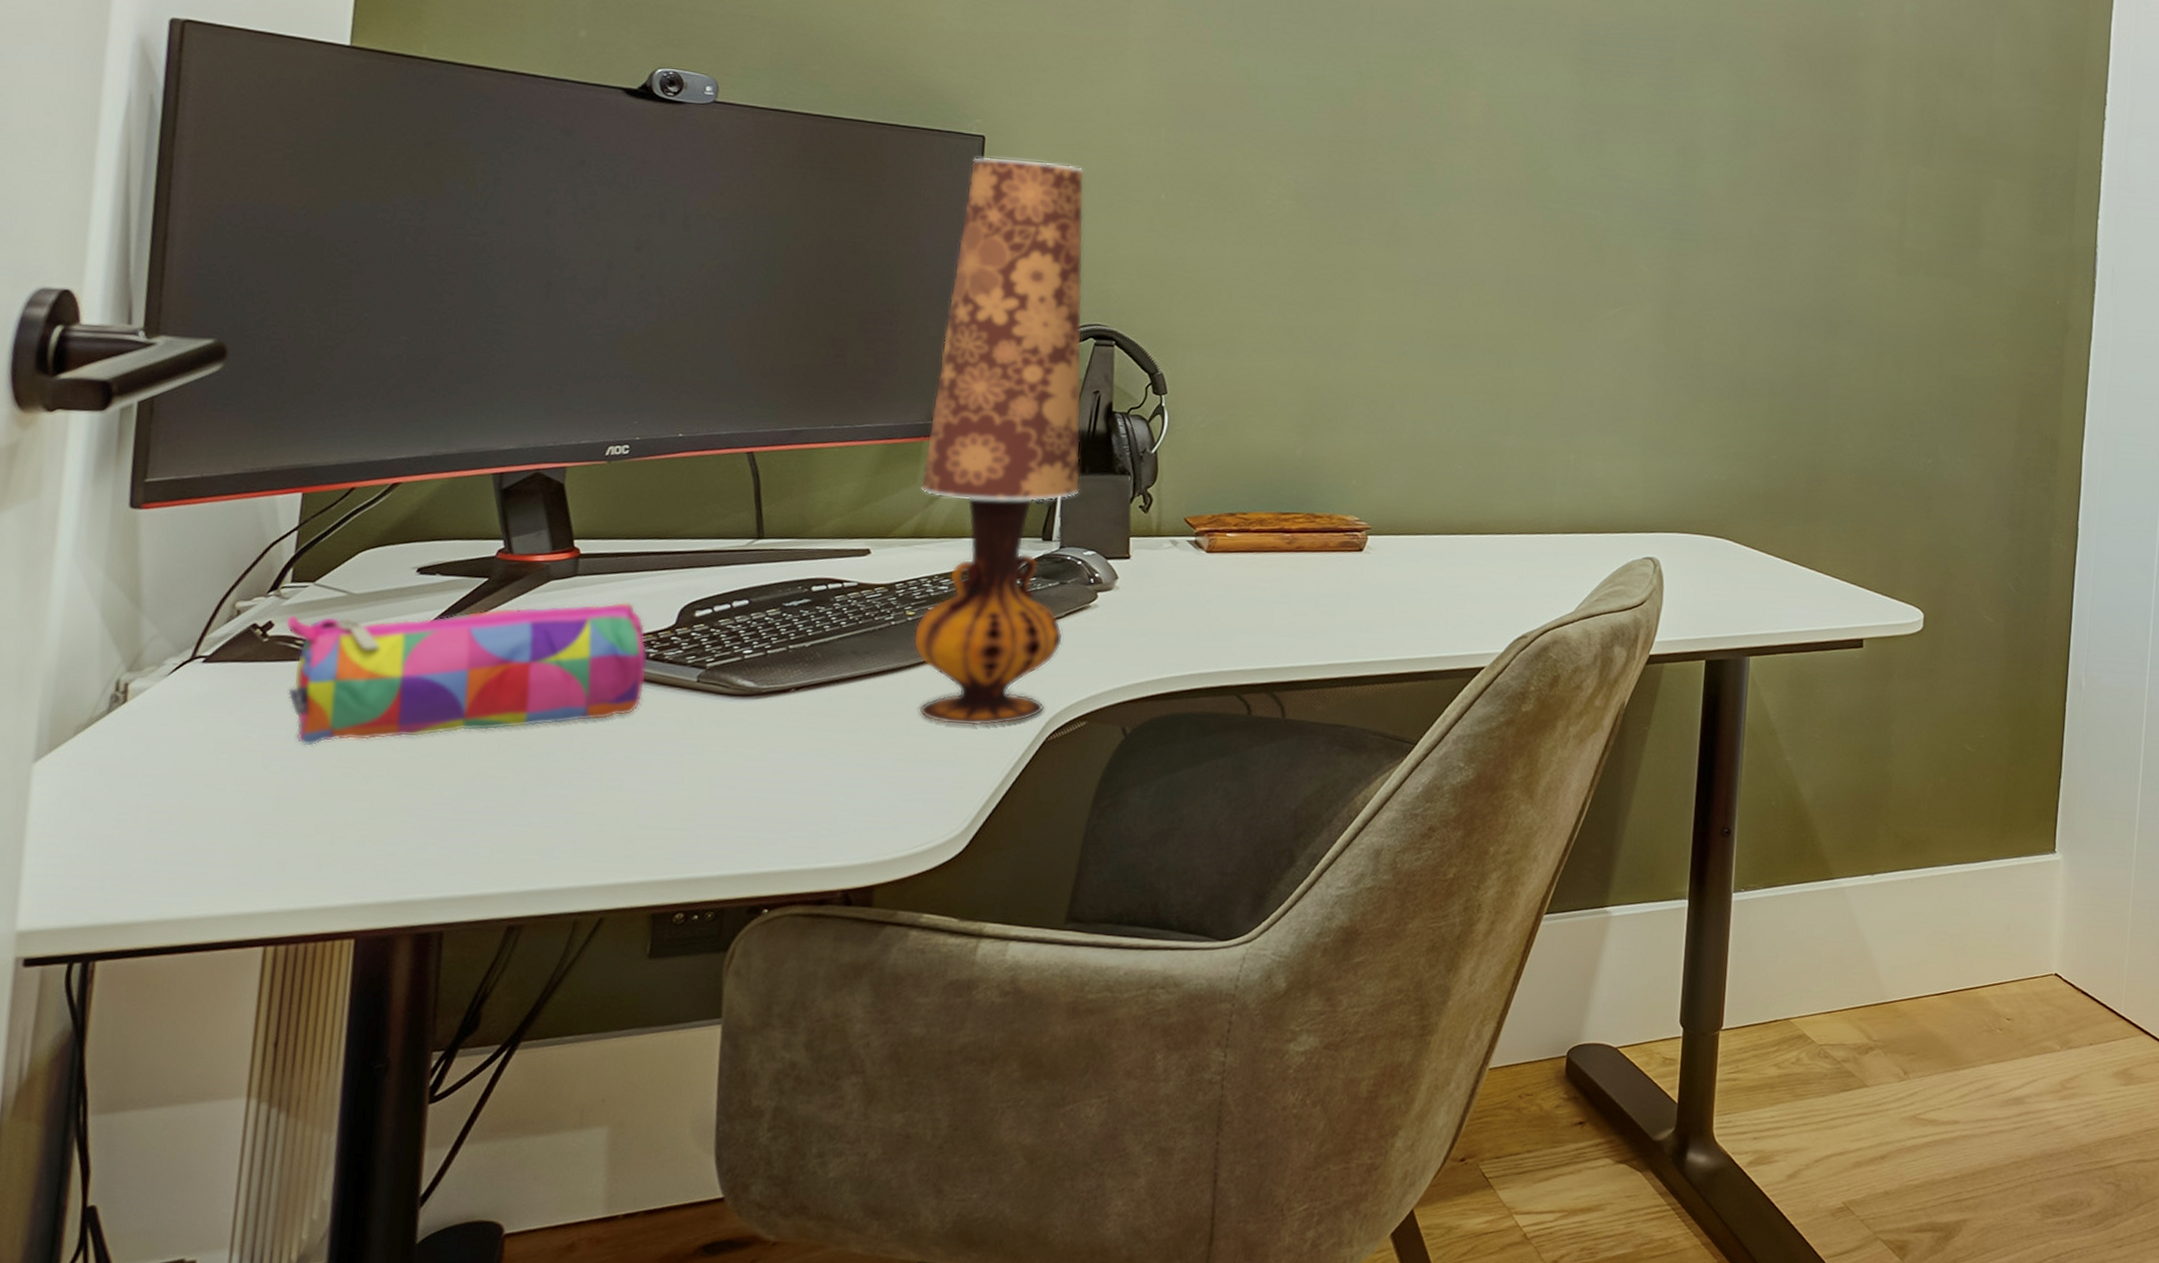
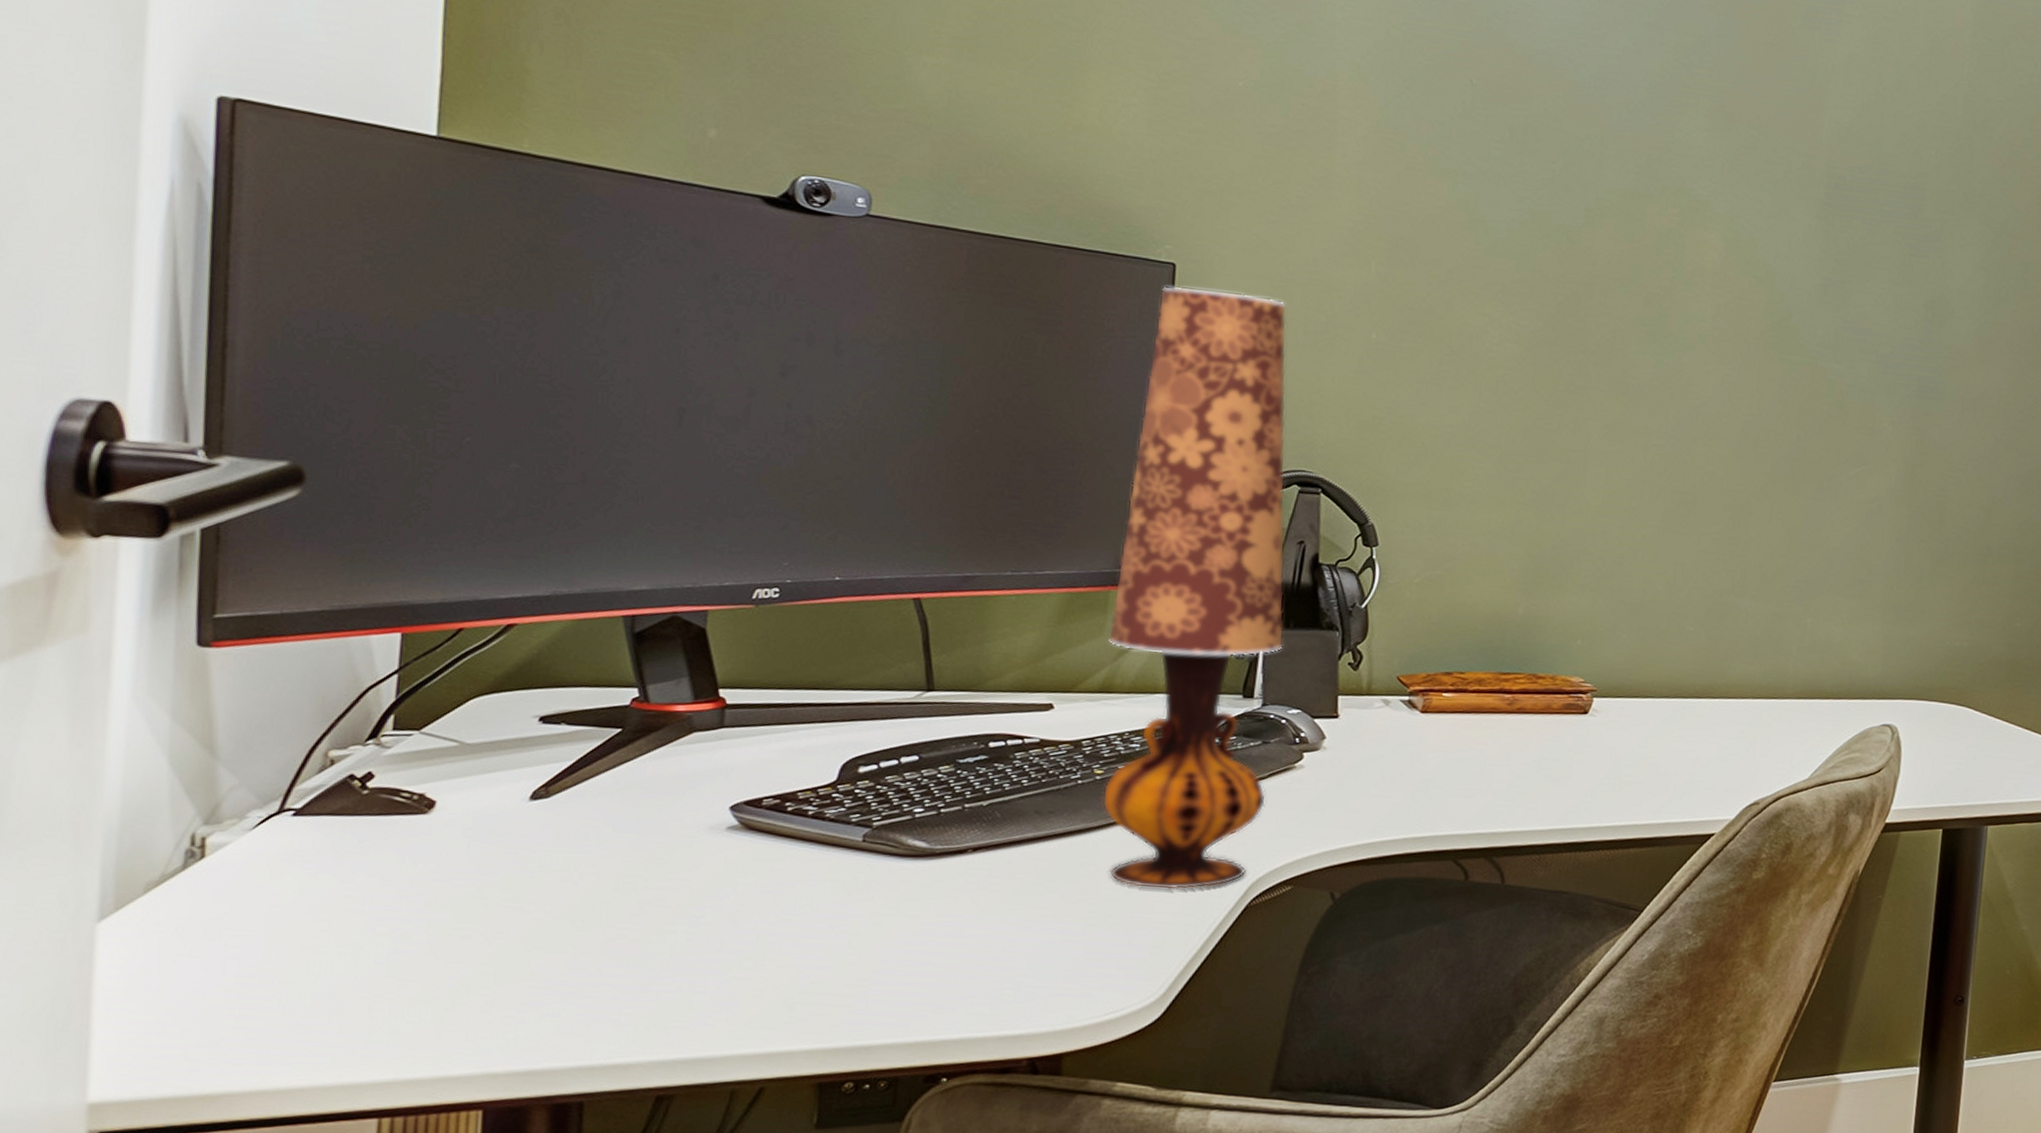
pencil case: present [285,601,648,746] -> none [387,755,807,907]

